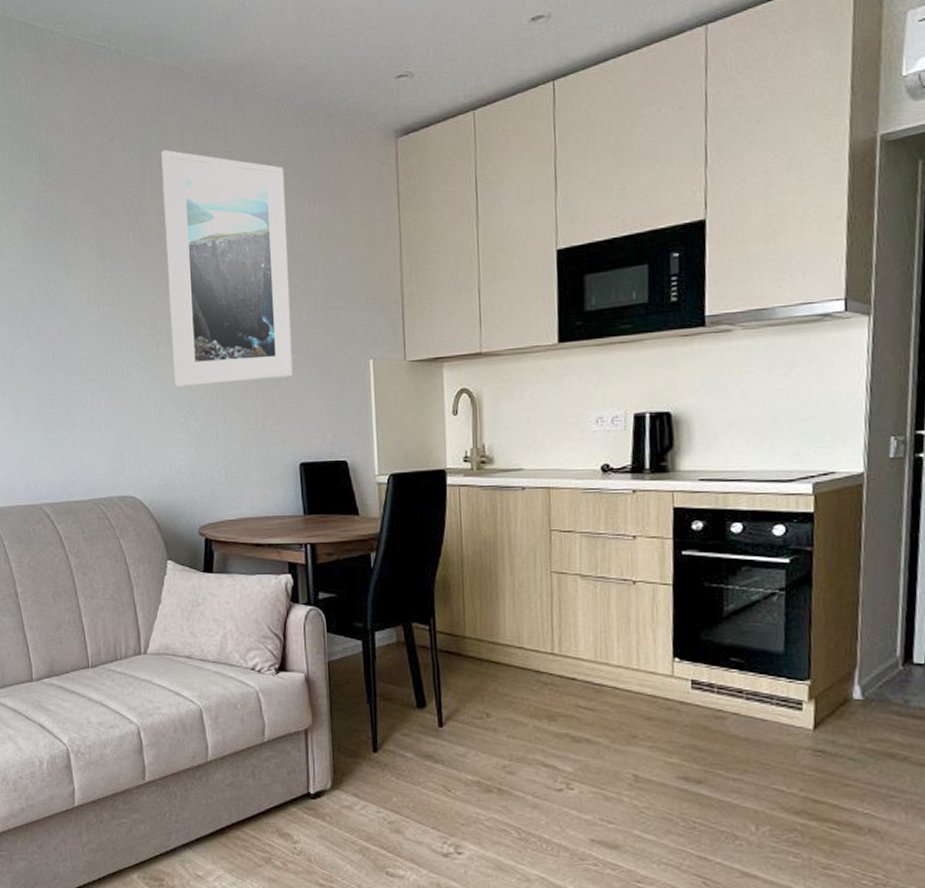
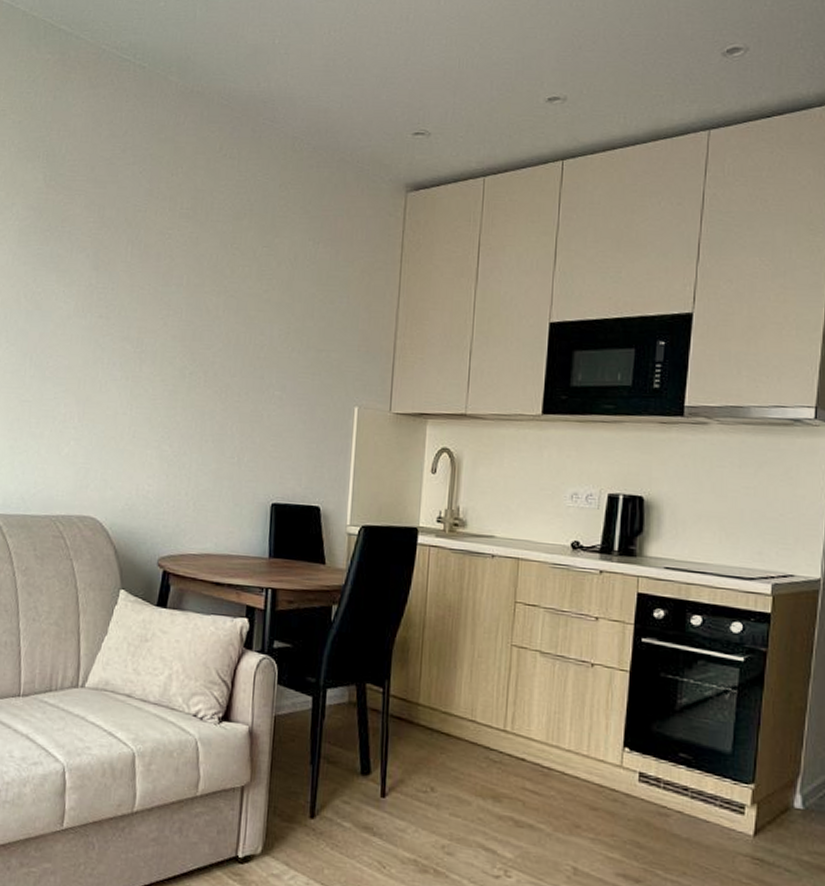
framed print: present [161,149,293,388] -> none [153,170,293,414]

